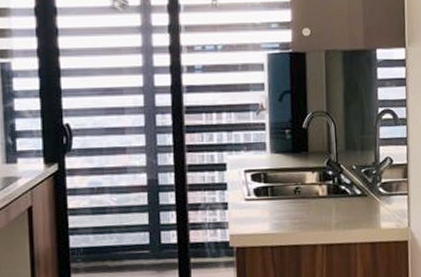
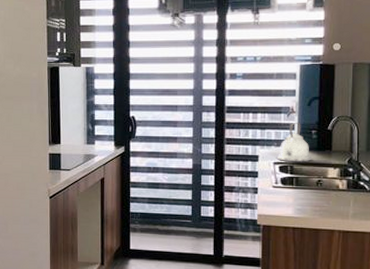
kettle: none [247,122,287,169] -> present [276,123,311,162]

